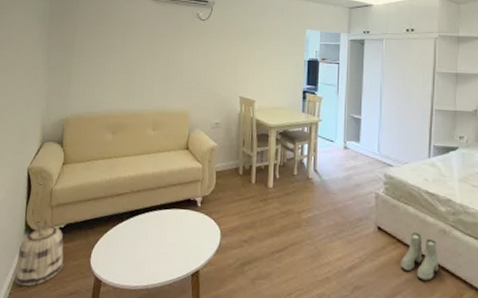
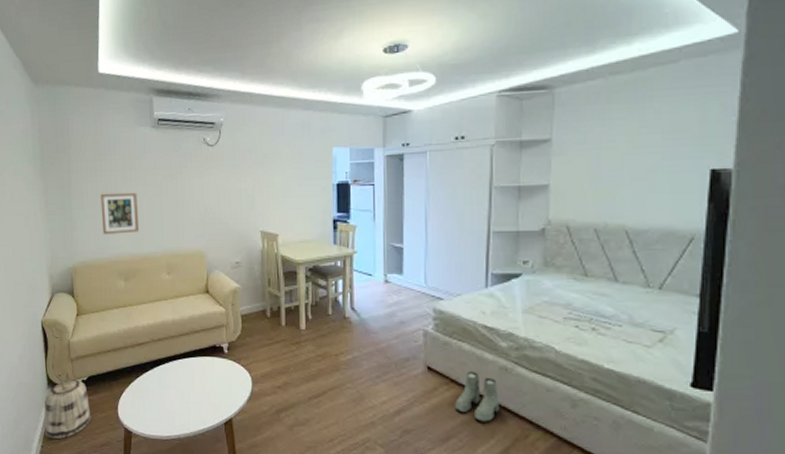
picture frame: none [98,54,133,91] -> present [100,192,140,234]

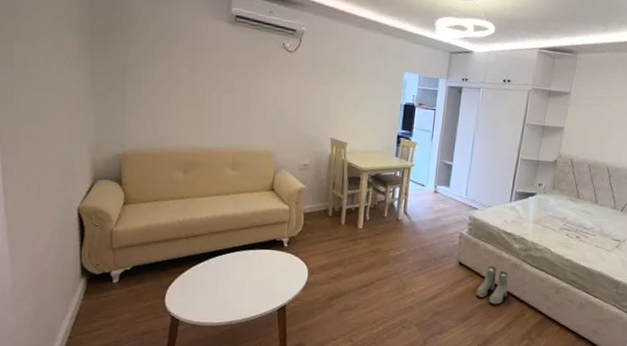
basket: present [44,373,91,440] -> none [74,262,133,330]
picture frame: present [100,192,140,234] -> none [162,81,206,126]

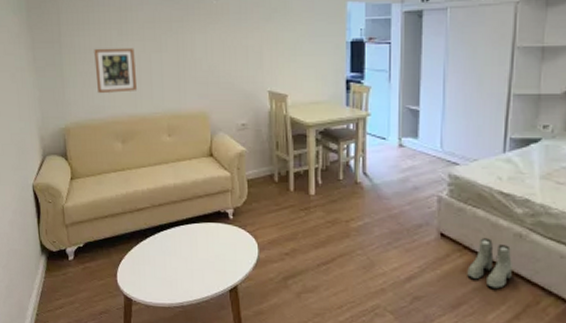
picture frame: none [162,81,206,126] -> present [94,47,138,93]

